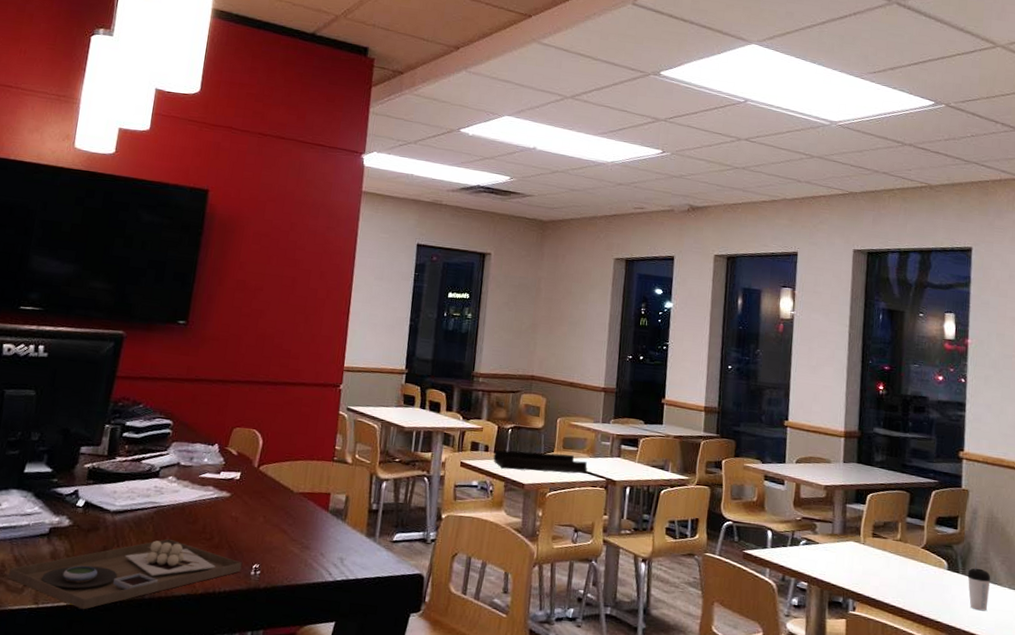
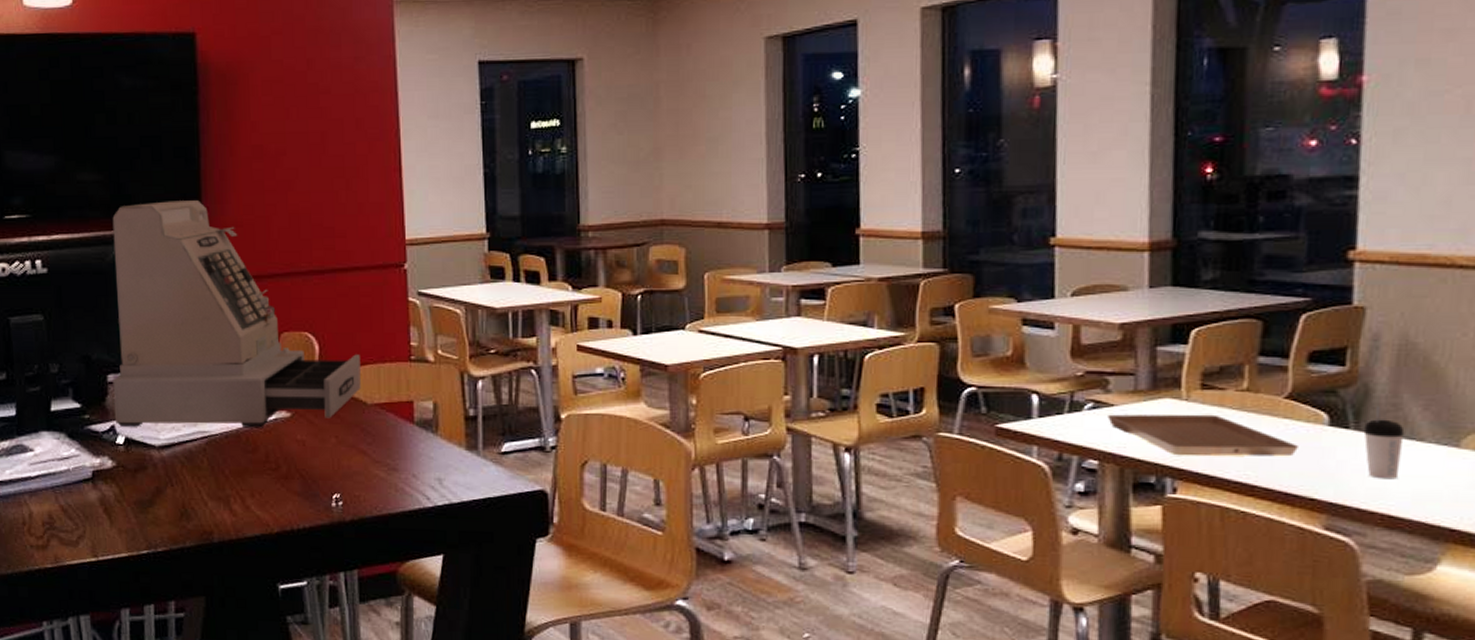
platter: present [8,538,242,610] -> none [59,472,319,560]
cash register: none [79,311,294,503] -> present [112,200,361,427]
tray: present [493,449,587,474] -> none [621,319,754,348]
tray: none [814,549,929,590] -> present [1108,414,1298,457]

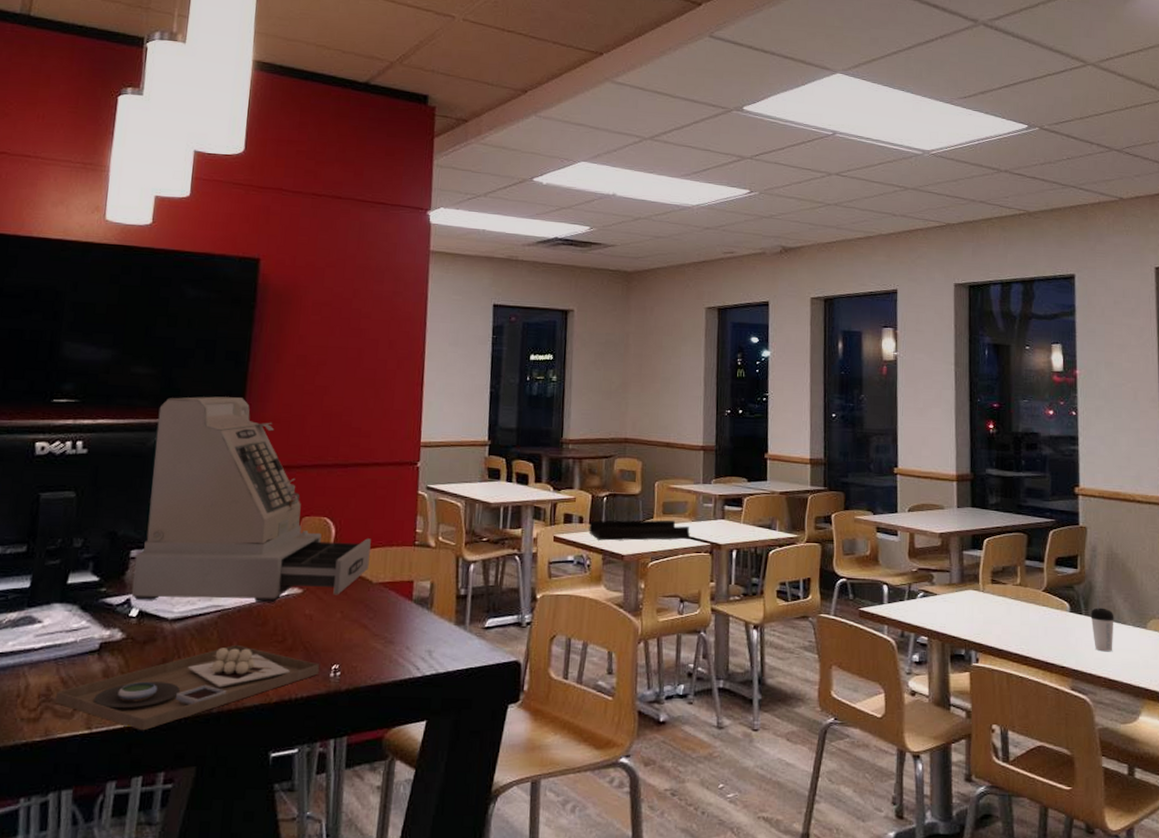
platter: none [59,472,319,560] -> present [56,644,319,731]
tray: none [621,319,754,348] -> present [589,520,690,541]
tray: present [1108,414,1298,457] -> none [933,601,1052,635]

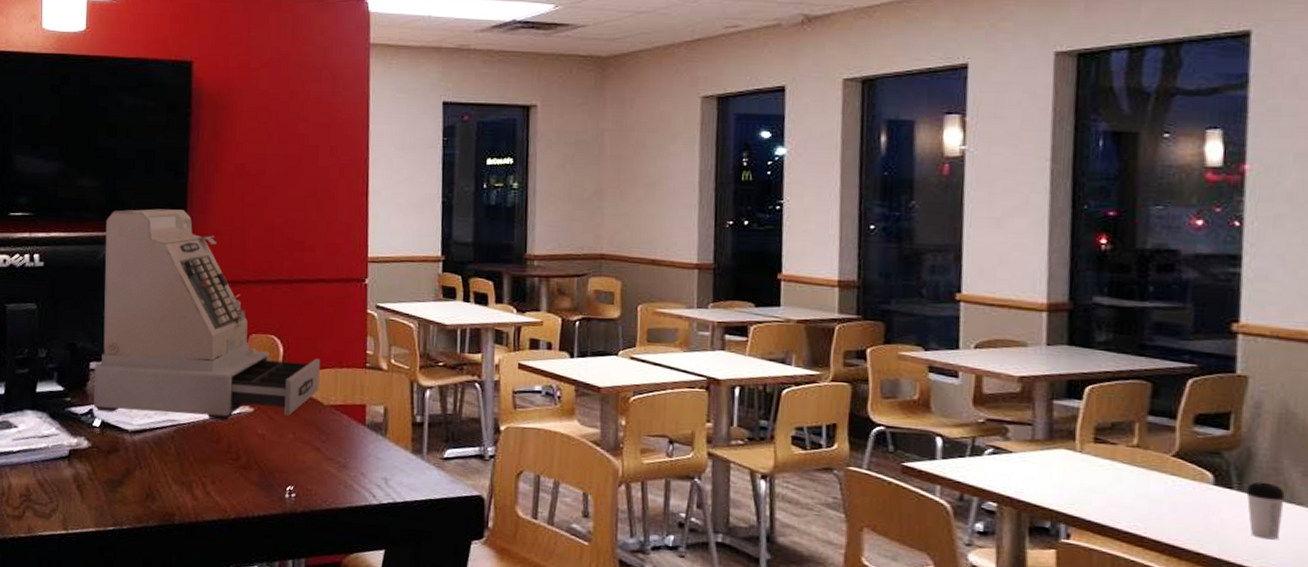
platter: present [56,644,319,731] -> none [35,459,274,536]
tray: present [589,520,690,541] -> none [559,347,681,373]

